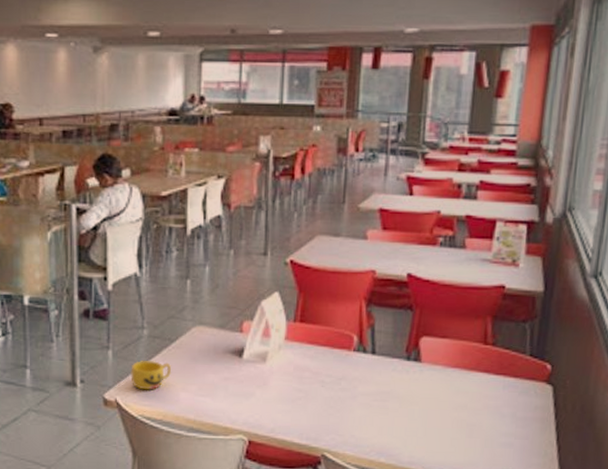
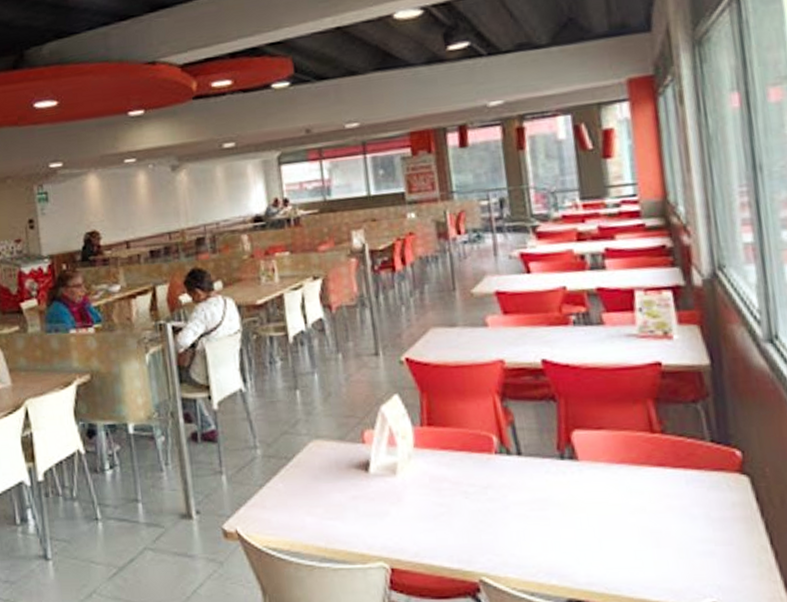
cup: present [130,360,172,390] -> none [248,482,294,517]

